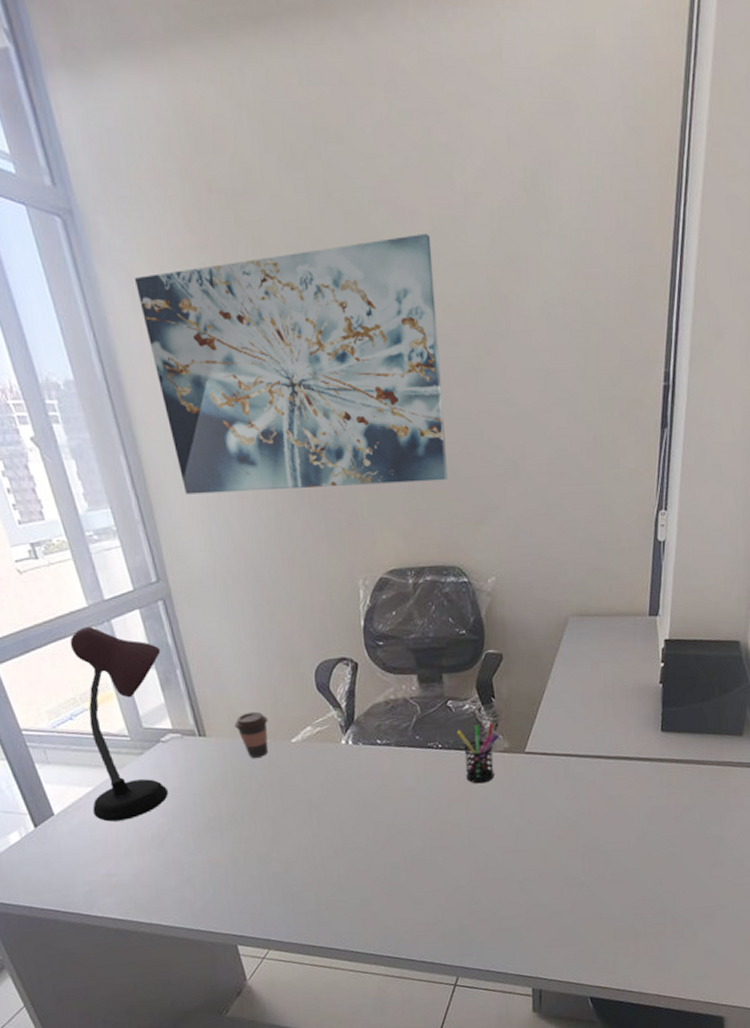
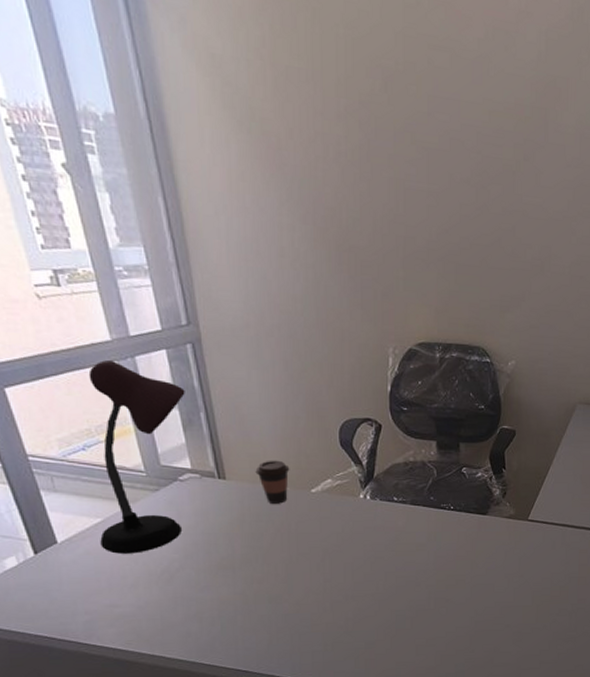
wall art: present [135,233,448,495] -> none [189,24,483,268]
pen holder: present [456,723,499,784] -> none [468,491,506,544]

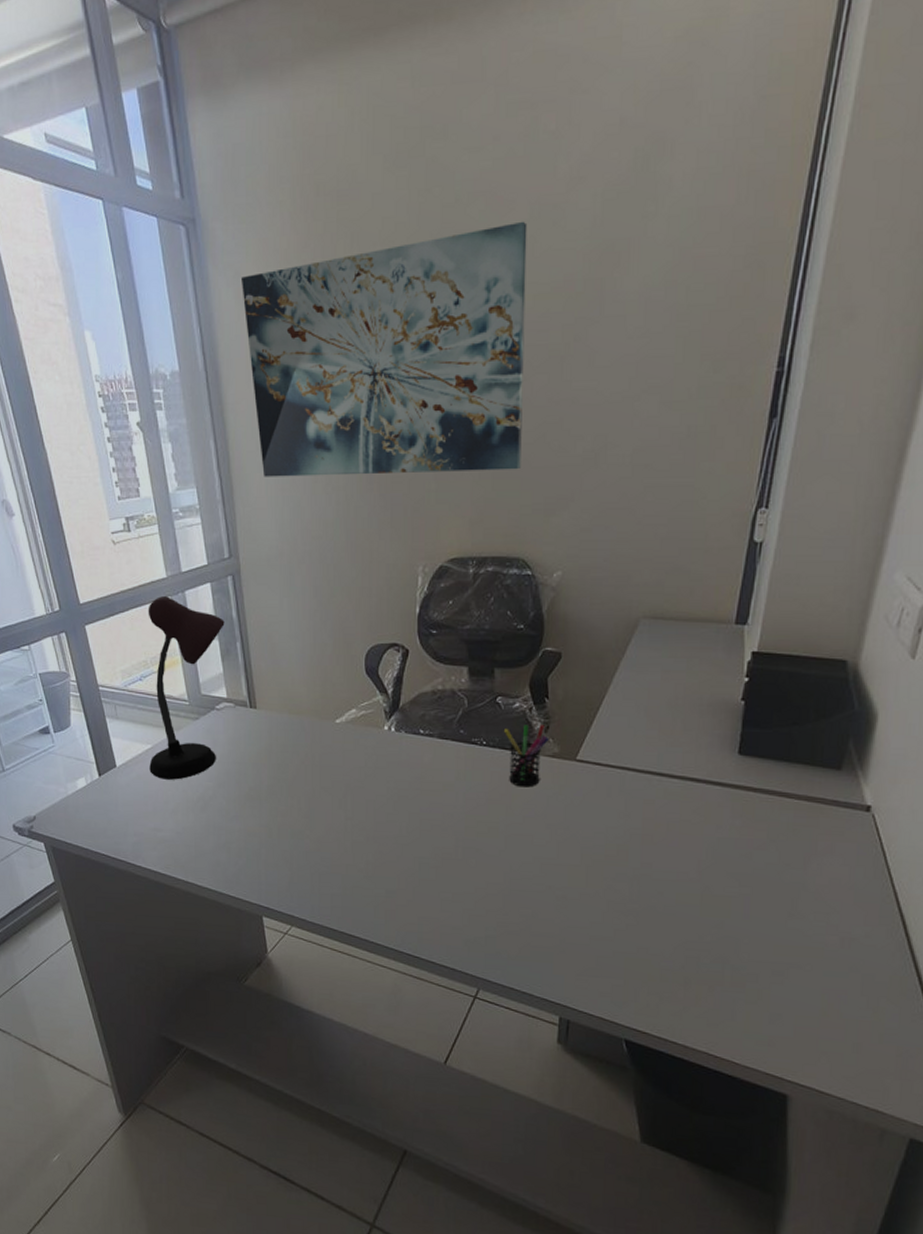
wall art: none [189,24,483,268] -> present [242,221,528,477]
coffee cup: present [255,460,290,504] -> none [283,689,316,734]
pen holder: none [468,491,506,544] -> present [503,725,549,787]

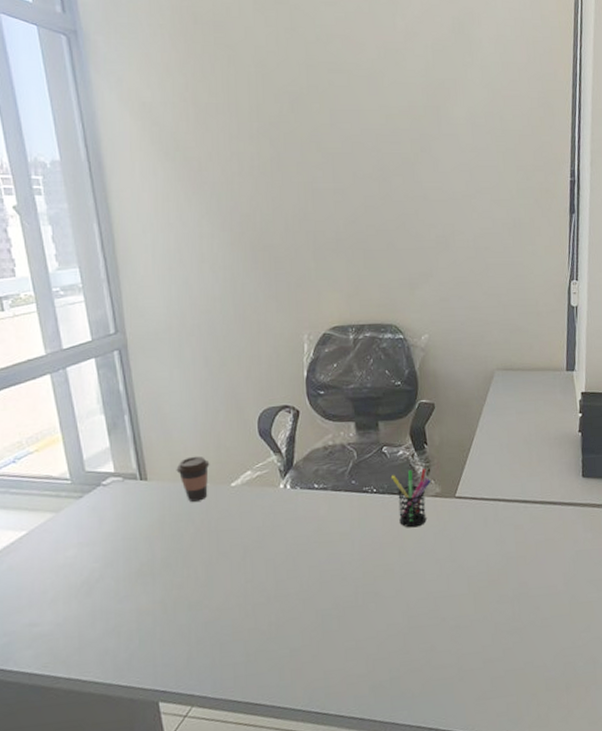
desk lamp: present [148,596,225,780] -> none [23,374,111,568]
wall art: present [242,221,528,477] -> none [124,59,387,258]
coffee cup: none [283,689,316,734] -> present [176,456,210,502]

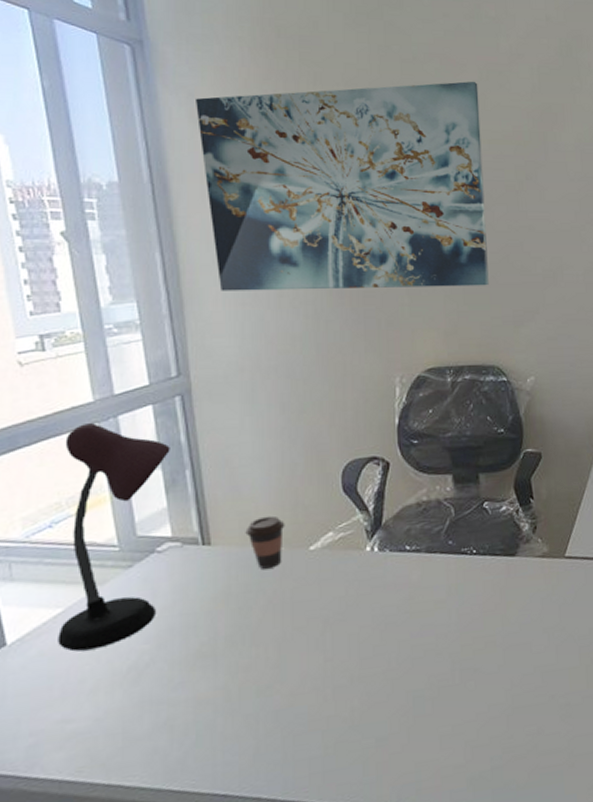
desk lamp: none [23,374,111,568] -> present [58,423,170,652]
wall art: none [124,59,387,258] -> present [196,81,489,291]
pen holder: present [390,469,431,528] -> none [492,526,537,593]

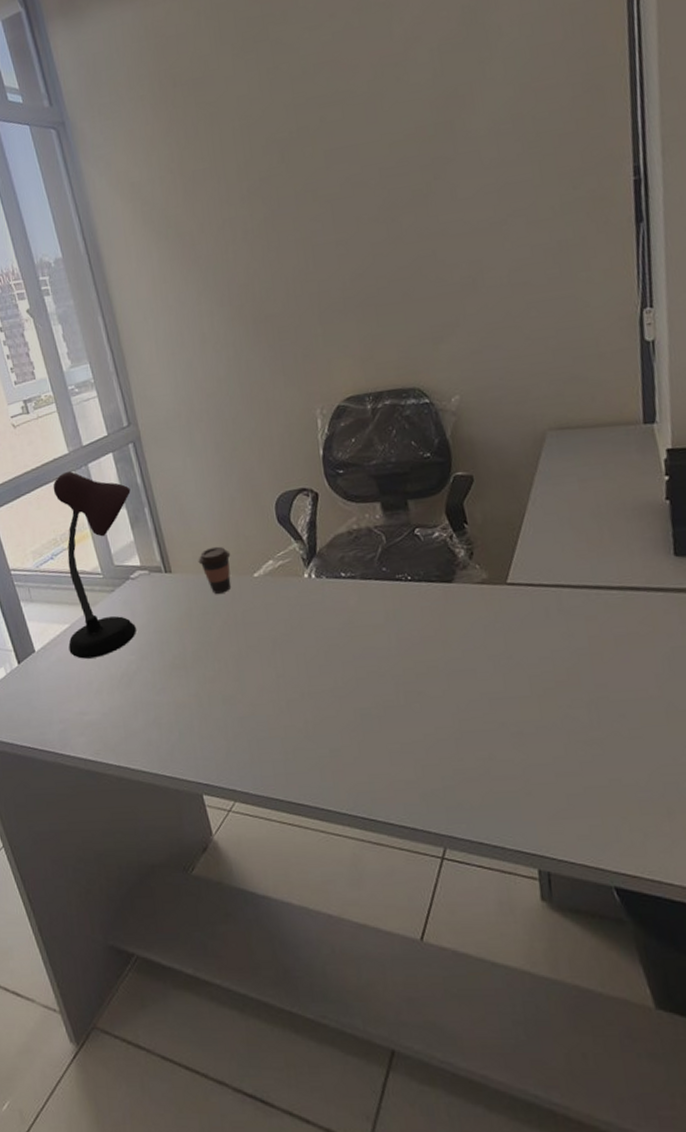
wall art: present [196,81,489,291] -> none [113,81,402,345]

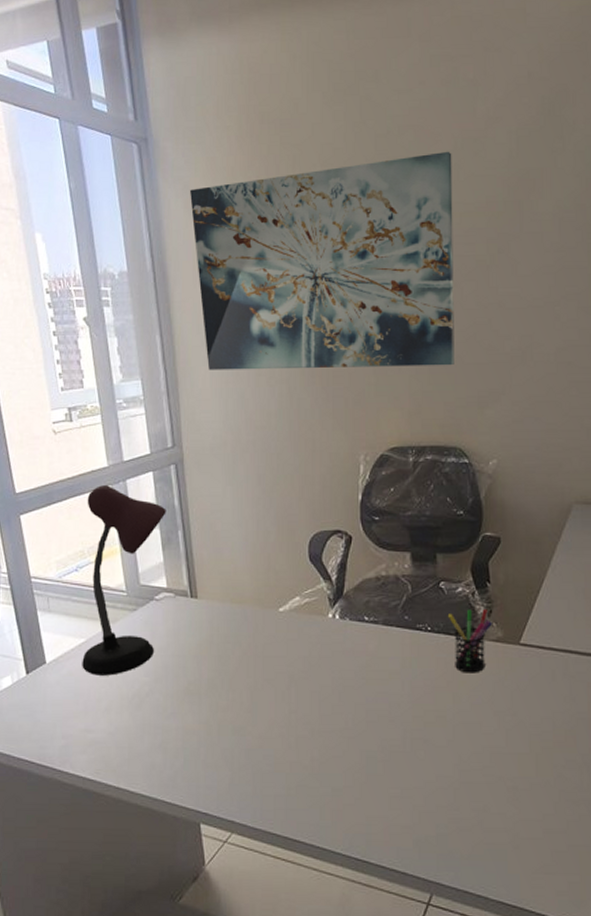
wall art: none [113,81,402,345] -> present [190,151,454,370]
coffee cup: present [198,546,231,594] -> none [225,577,259,624]
pen holder: none [426,551,475,620] -> present [447,609,492,673]

